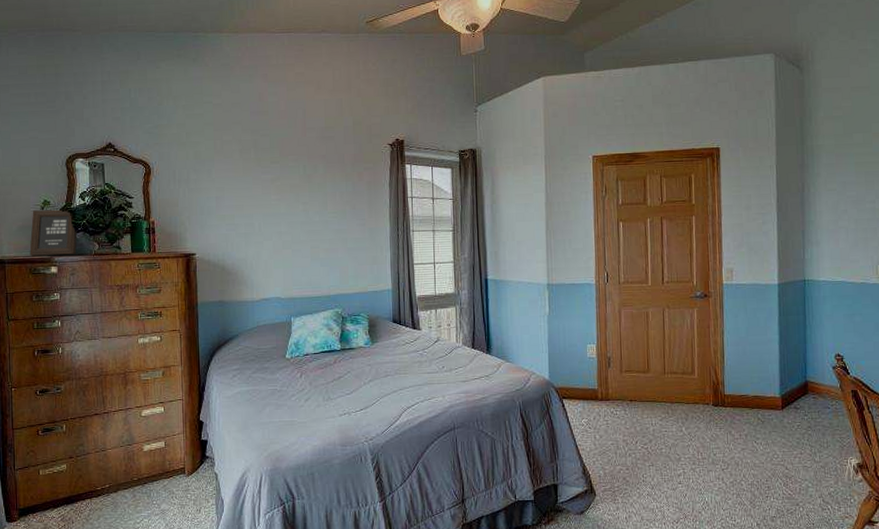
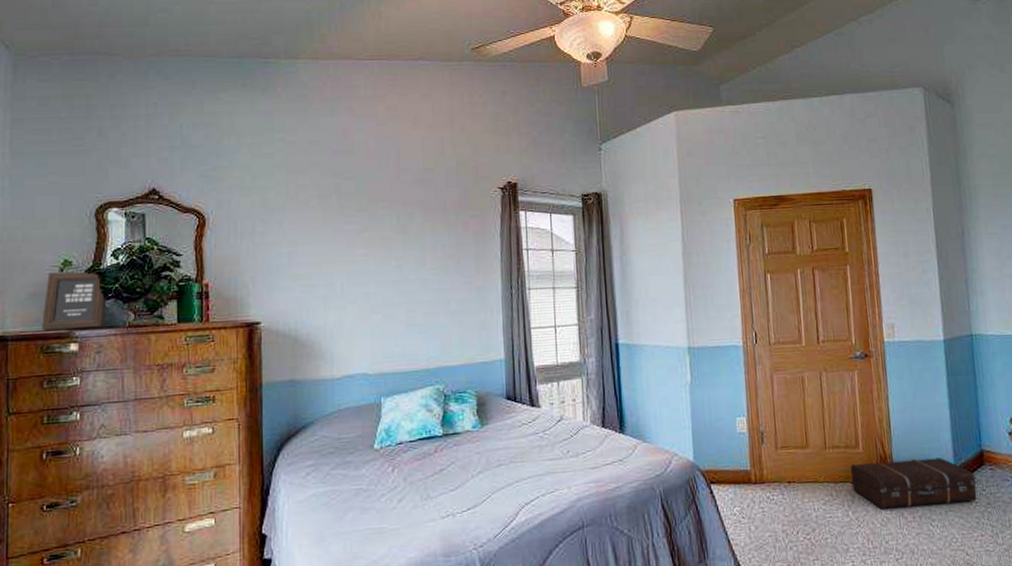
suitcase: none [685,385,800,427] -> present [850,457,977,509]

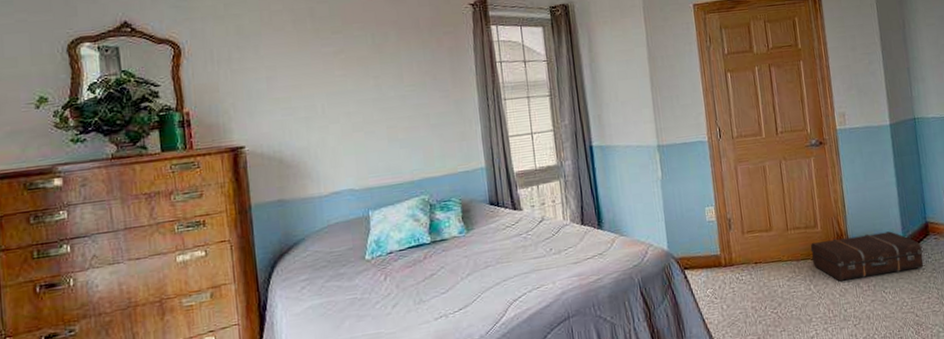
picture frame: present [41,270,107,332] -> none [22,105,88,169]

